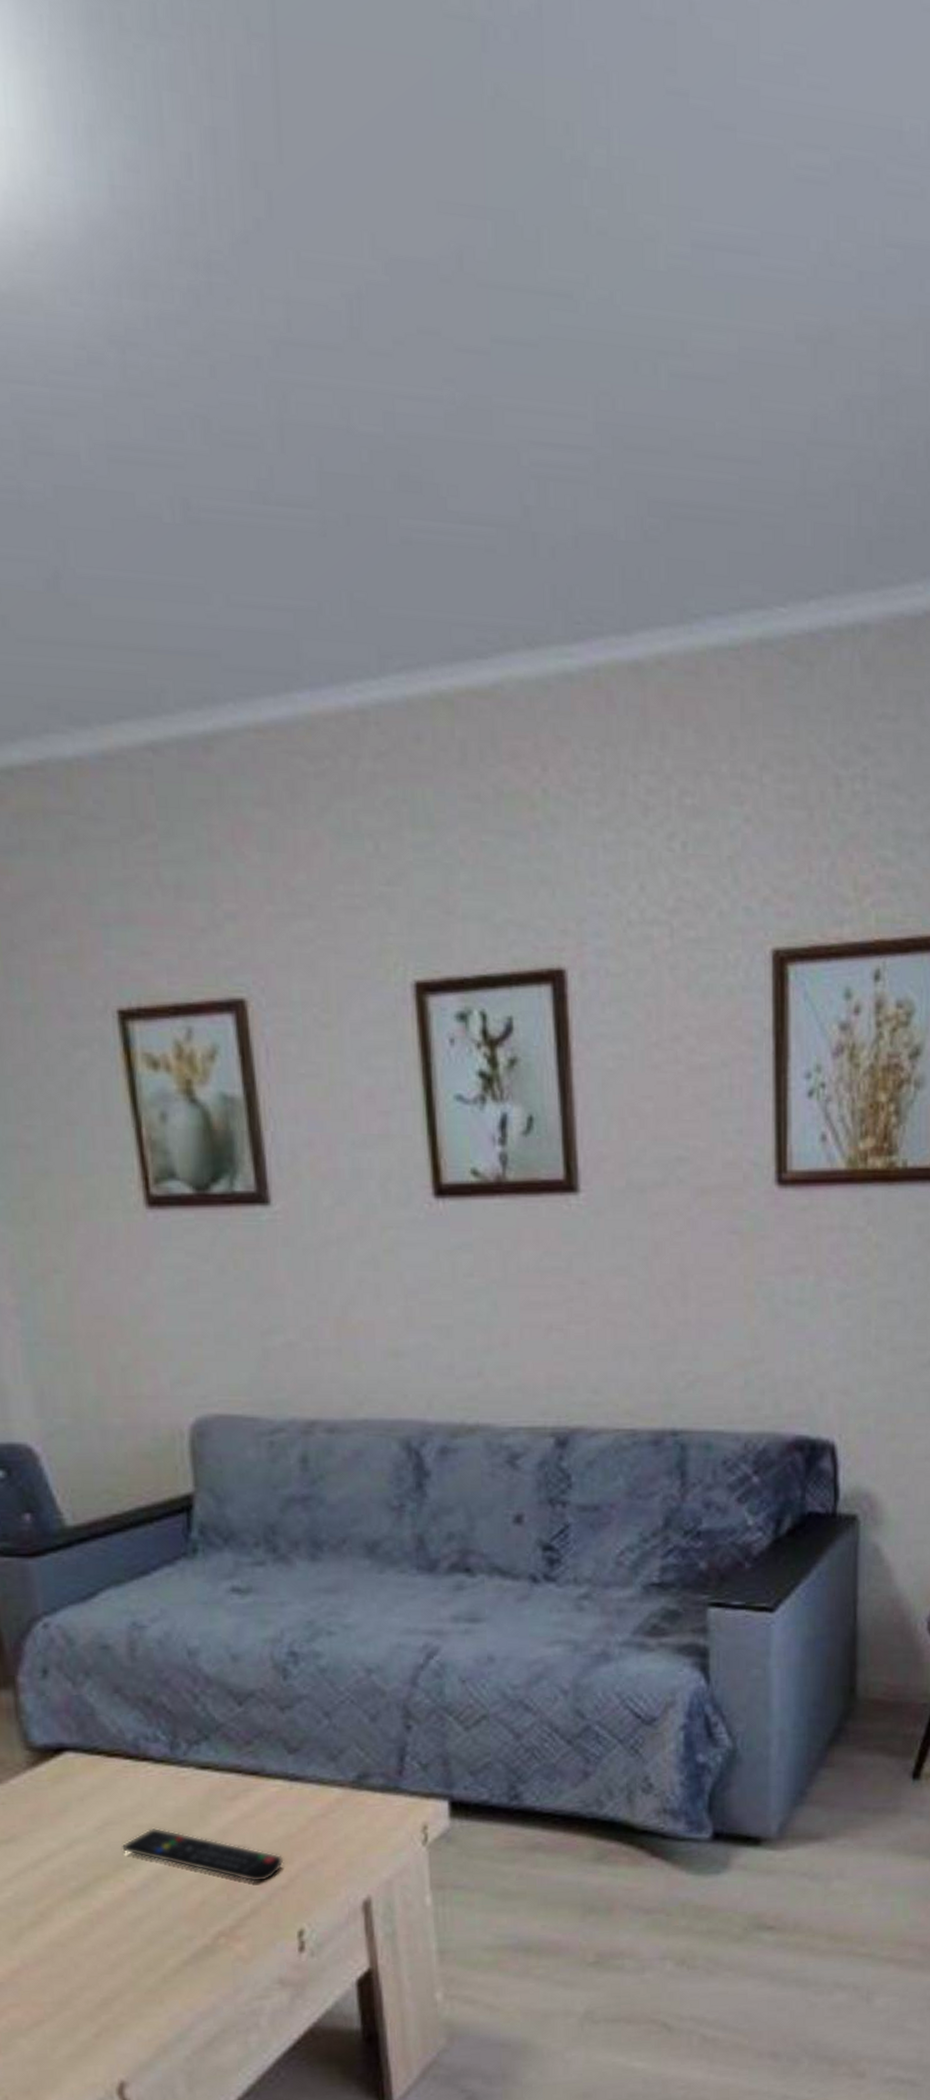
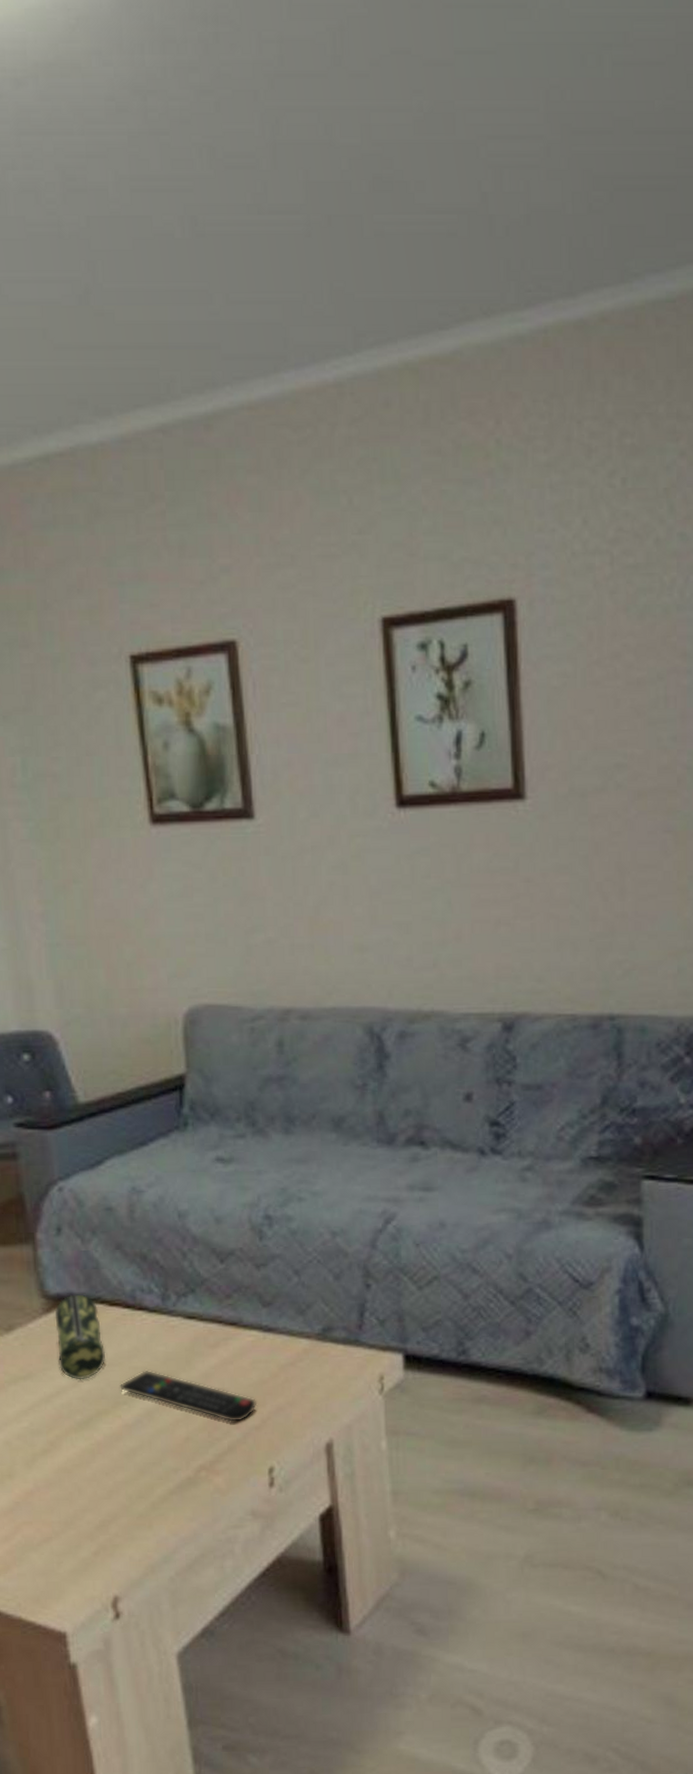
pencil case: none [41,1744,105,1842] -> present [54,1294,106,1380]

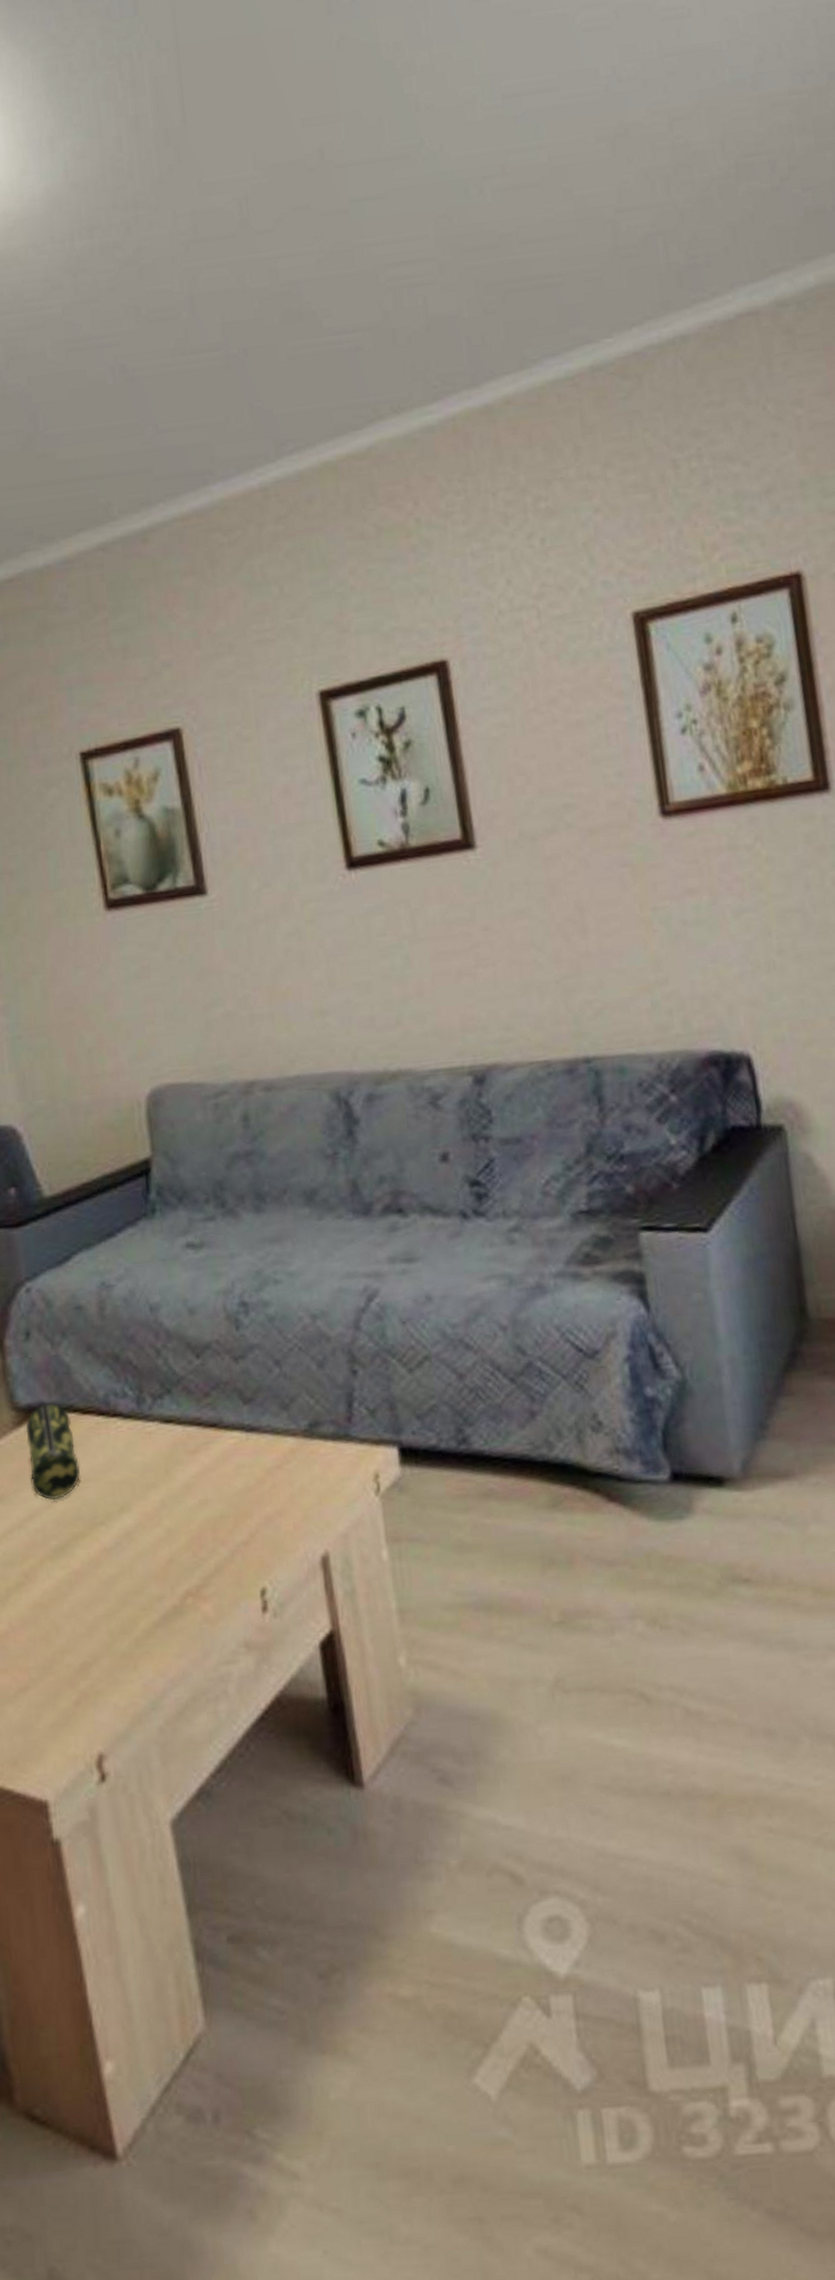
remote control: present [120,1369,258,1423] -> none [96,1483,244,1539]

